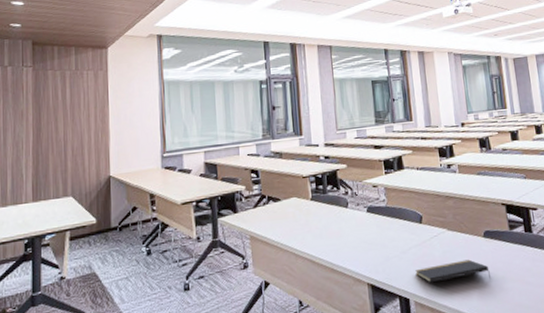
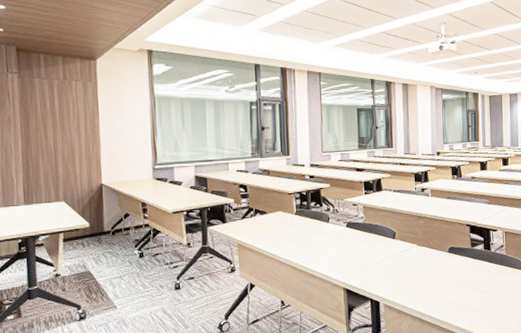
notepad: present [415,259,490,283] -> none [386,271,451,290]

